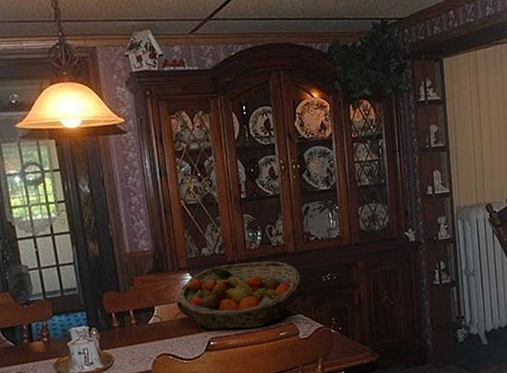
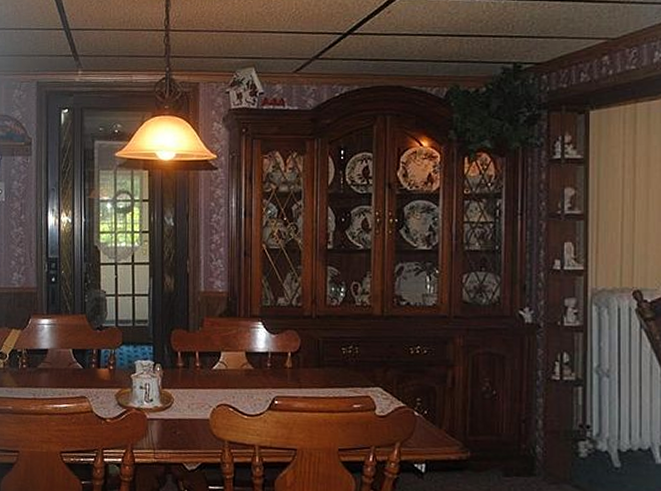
fruit basket: present [178,261,301,331] -> none [247,319,384,394]

